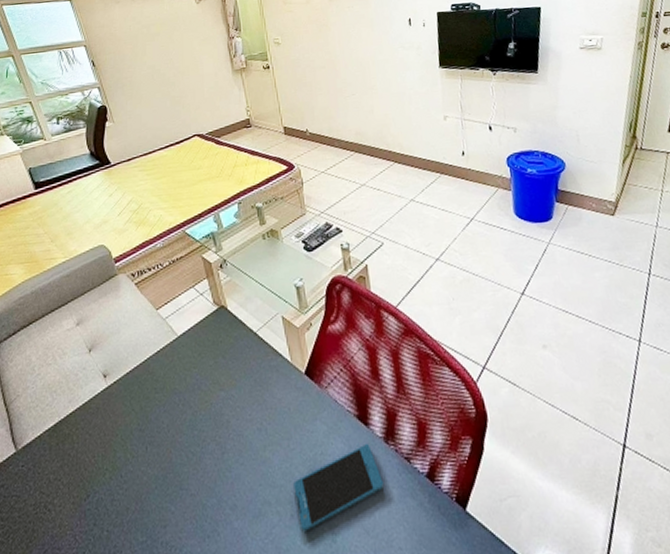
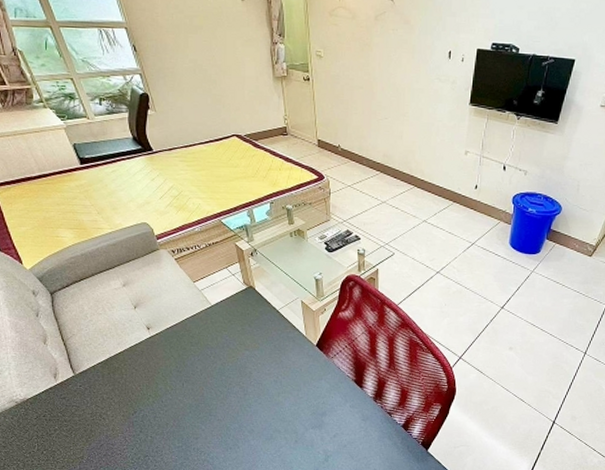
smartphone: present [294,444,384,532] -> none [299,400,368,452]

